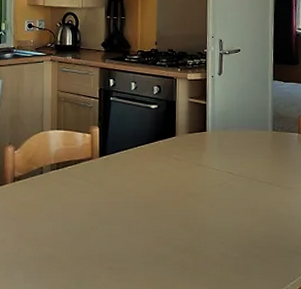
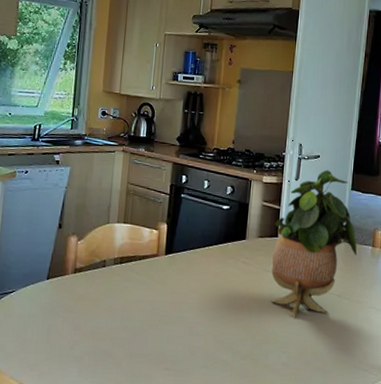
potted plant: none [202,63,285,207] -> present [271,170,357,316]

